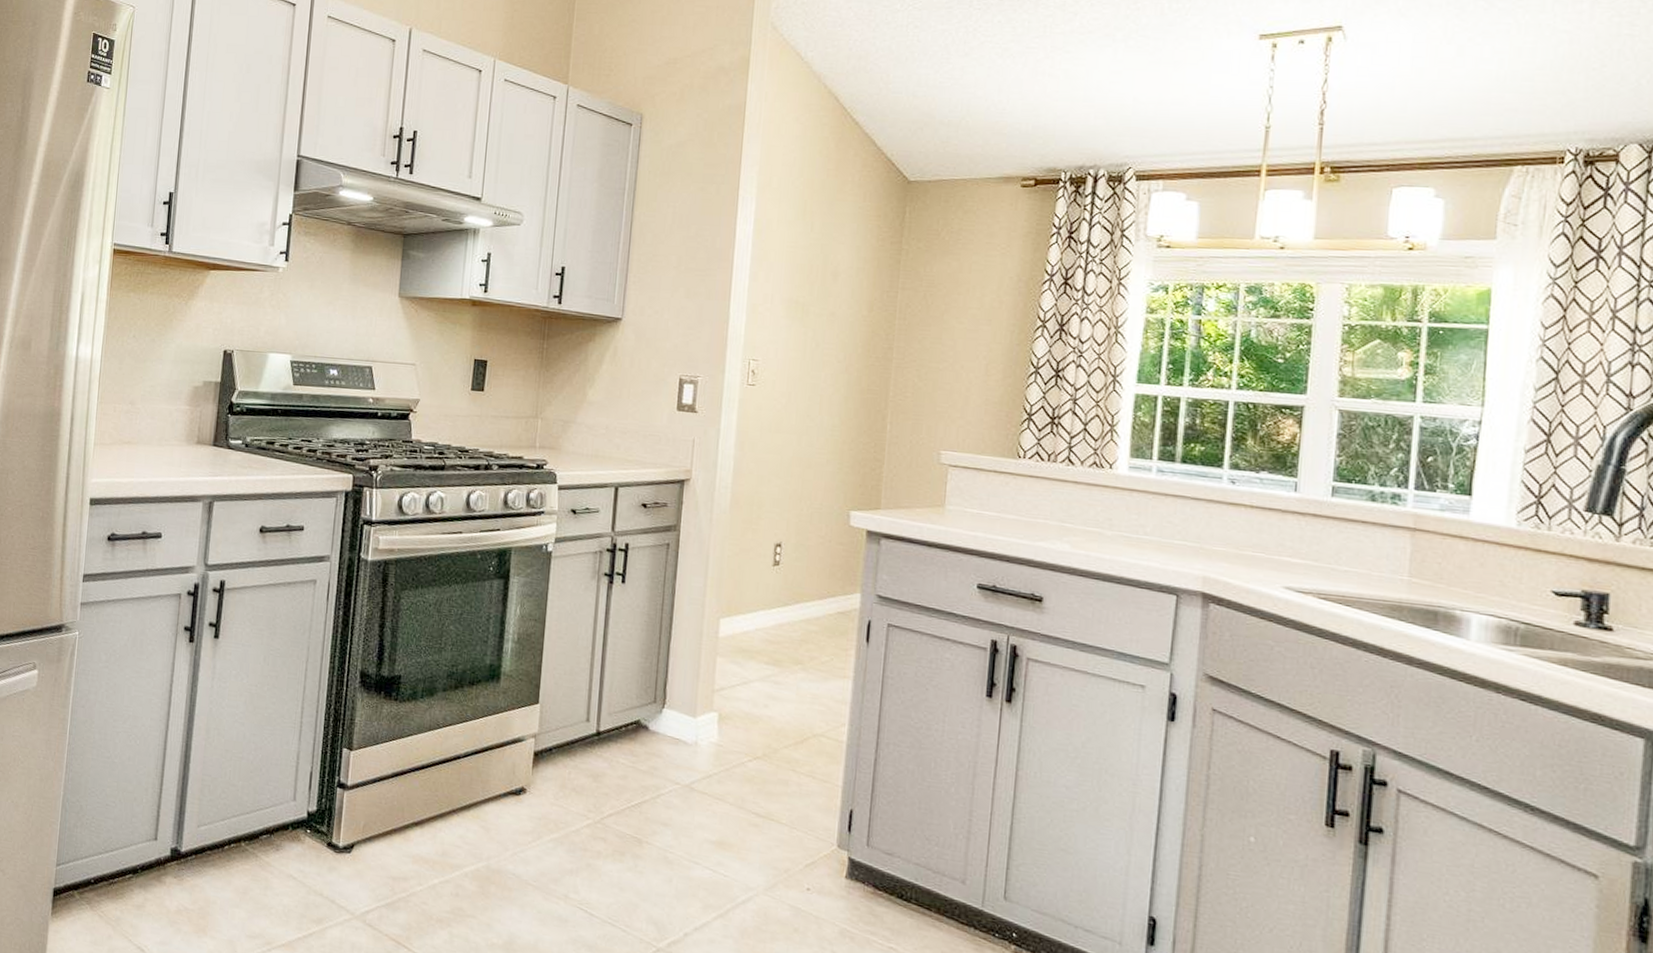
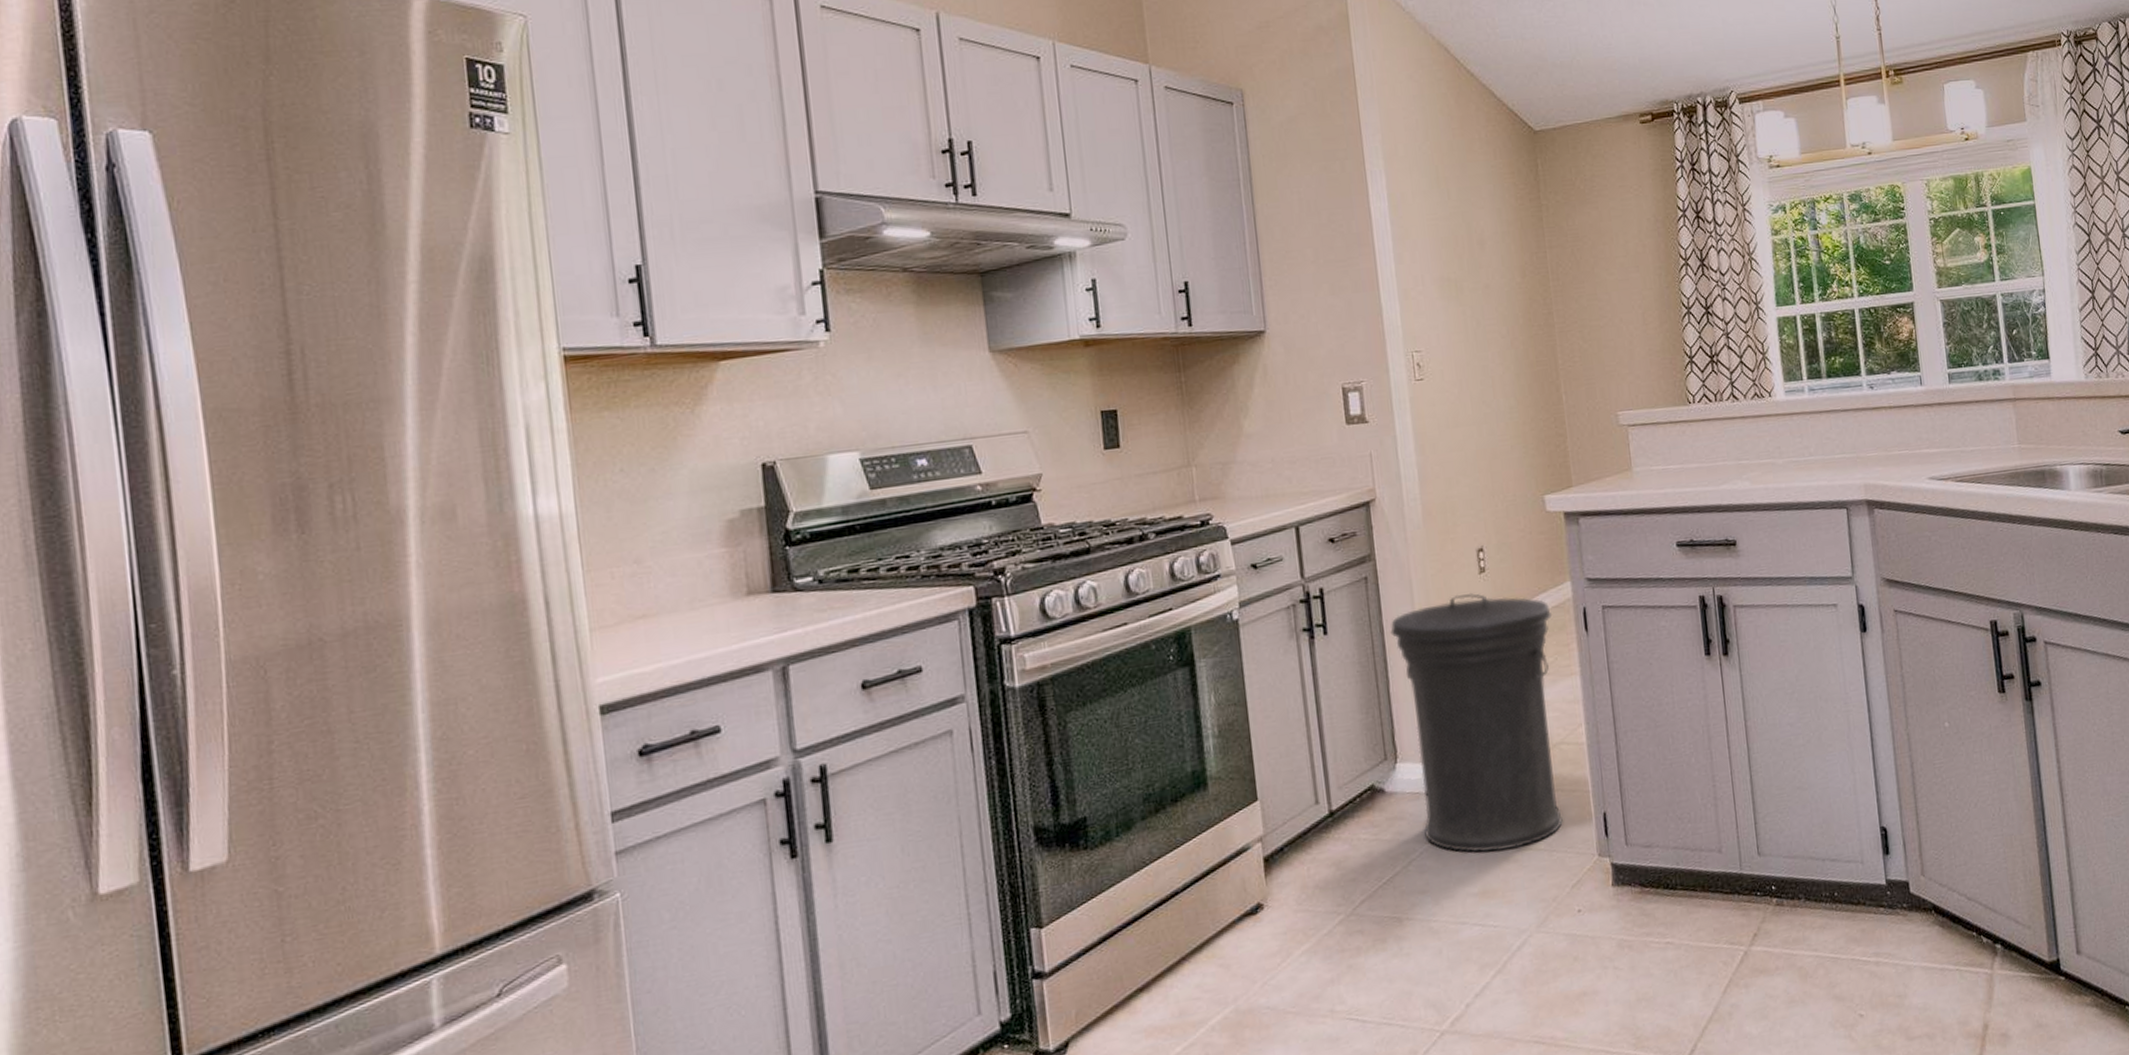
trash can: none [676,578,836,816] -> present [1390,592,1563,852]

